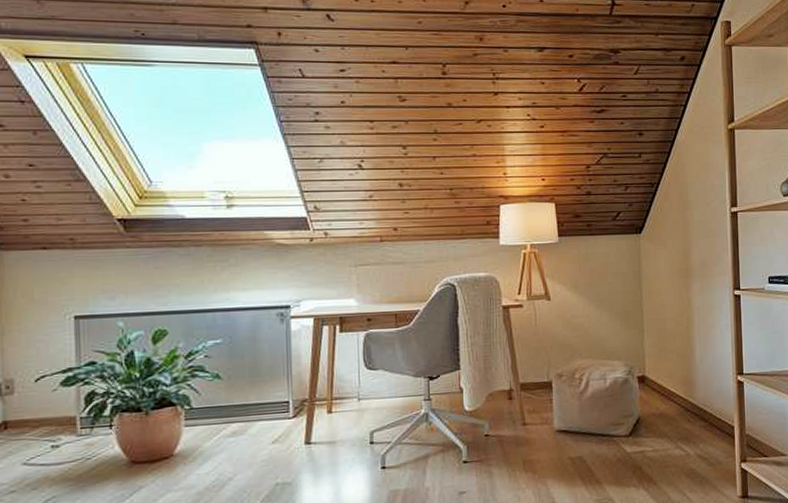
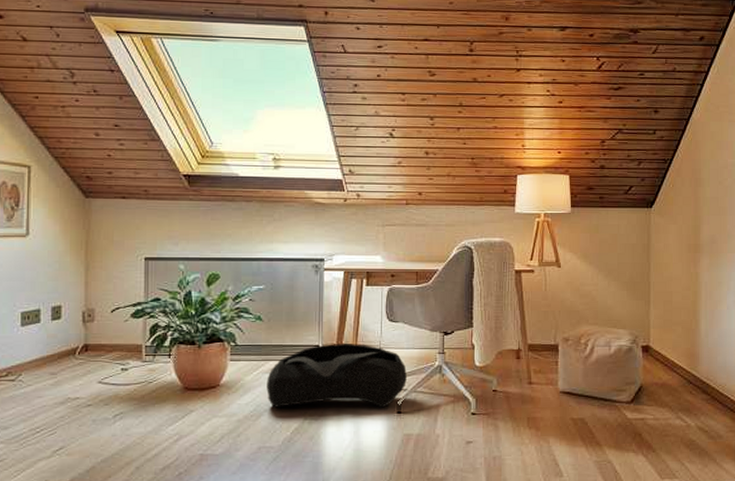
bag: none [229,396,390,475] -> present [266,343,407,408]

